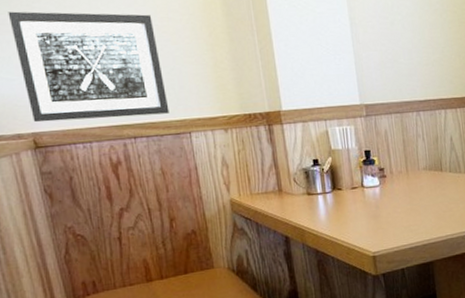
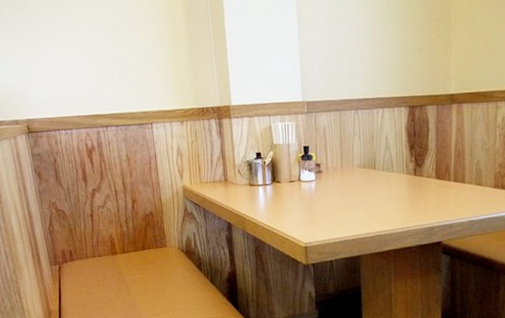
wall art: present [8,11,170,123] -> none [9,11,135,111]

